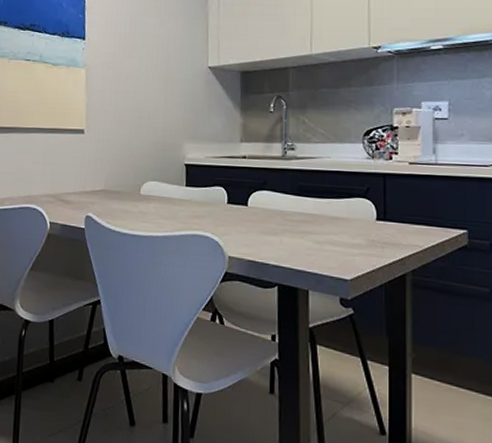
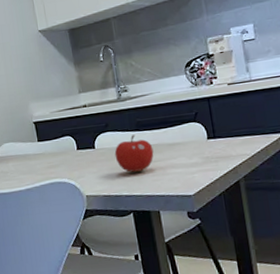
fruit: none [268,199,313,242] -> present [114,134,154,172]

